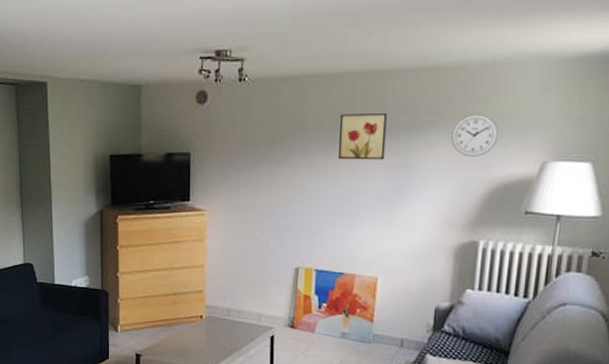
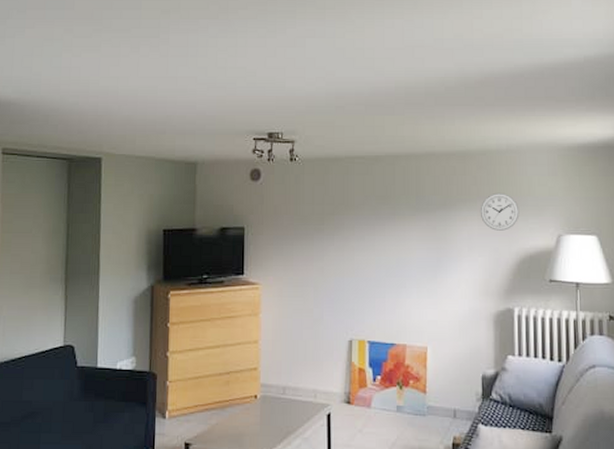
wall art: present [339,112,388,160] -> none [383,191,425,234]

